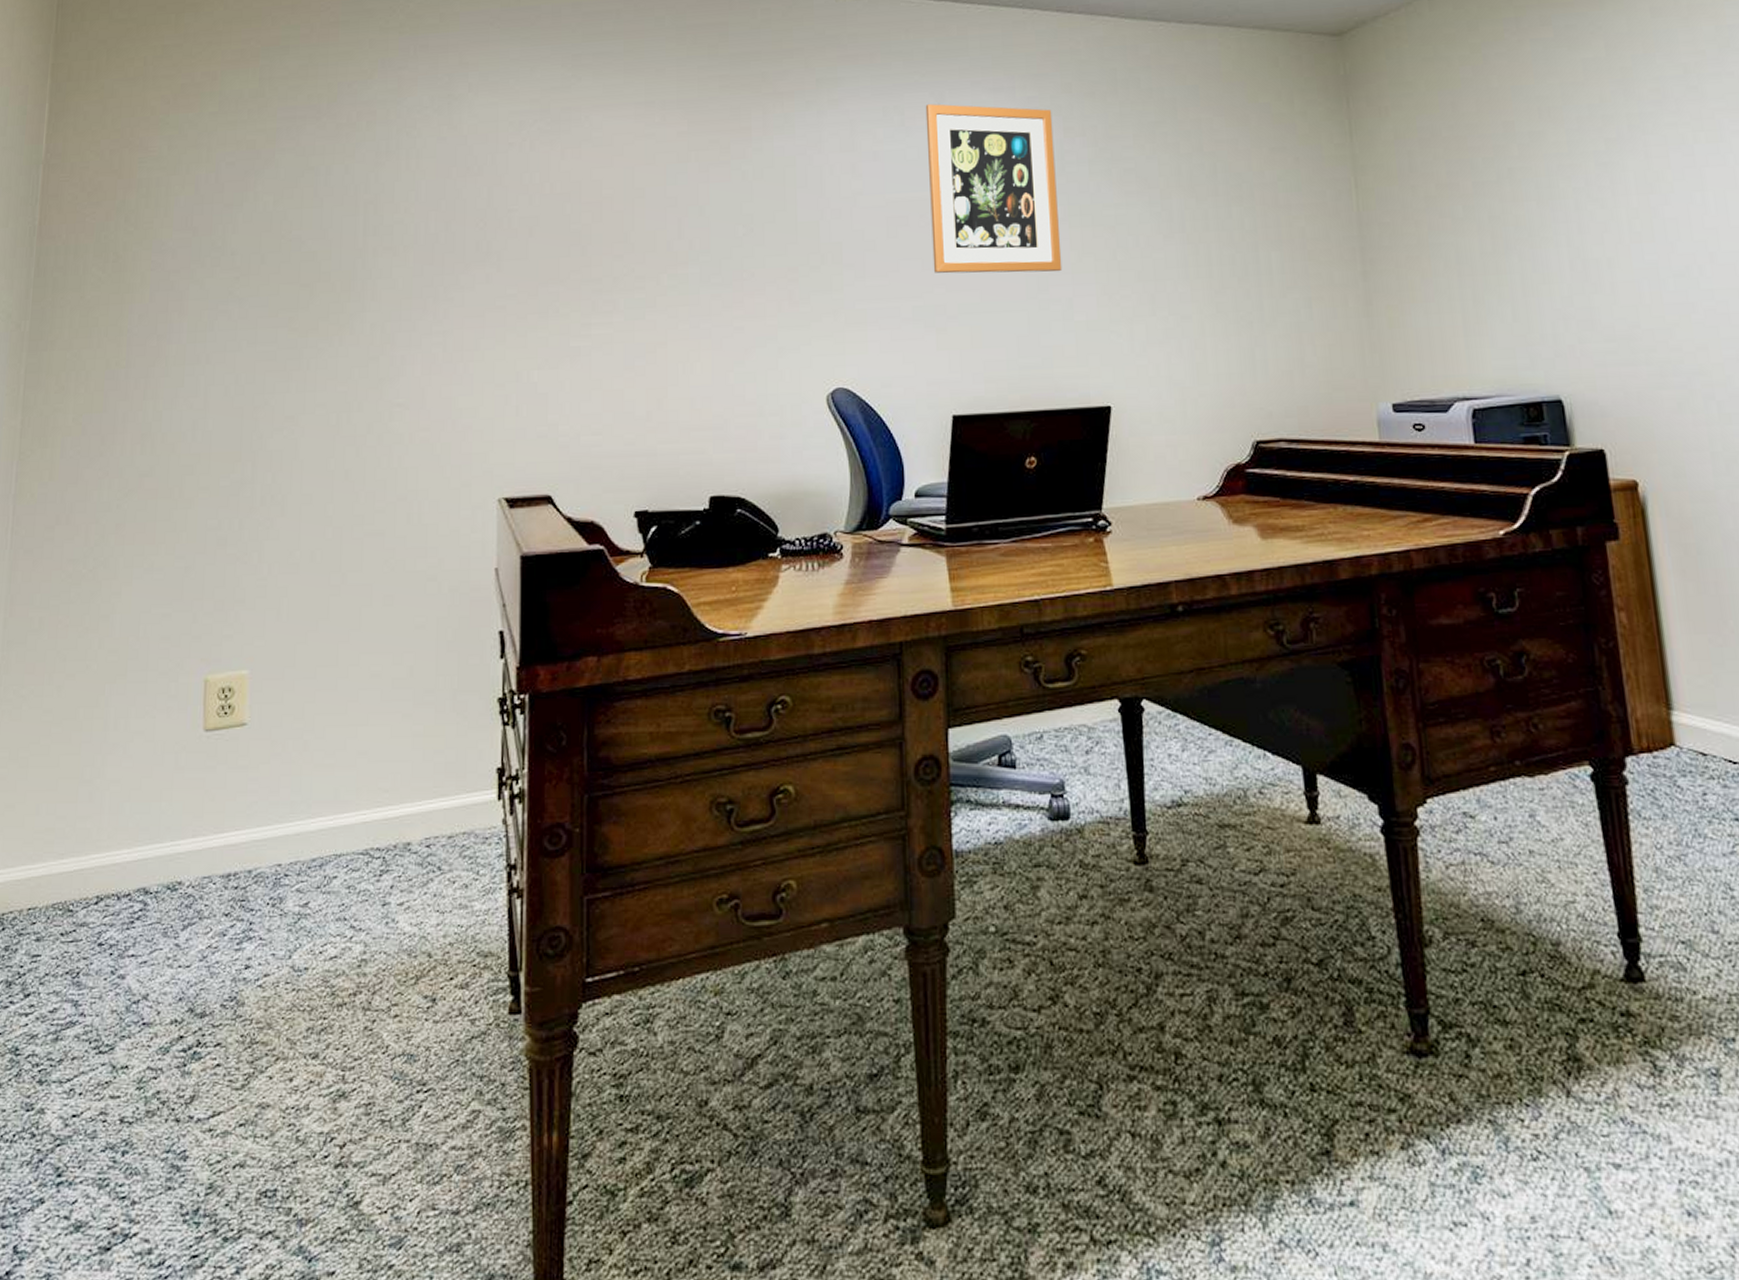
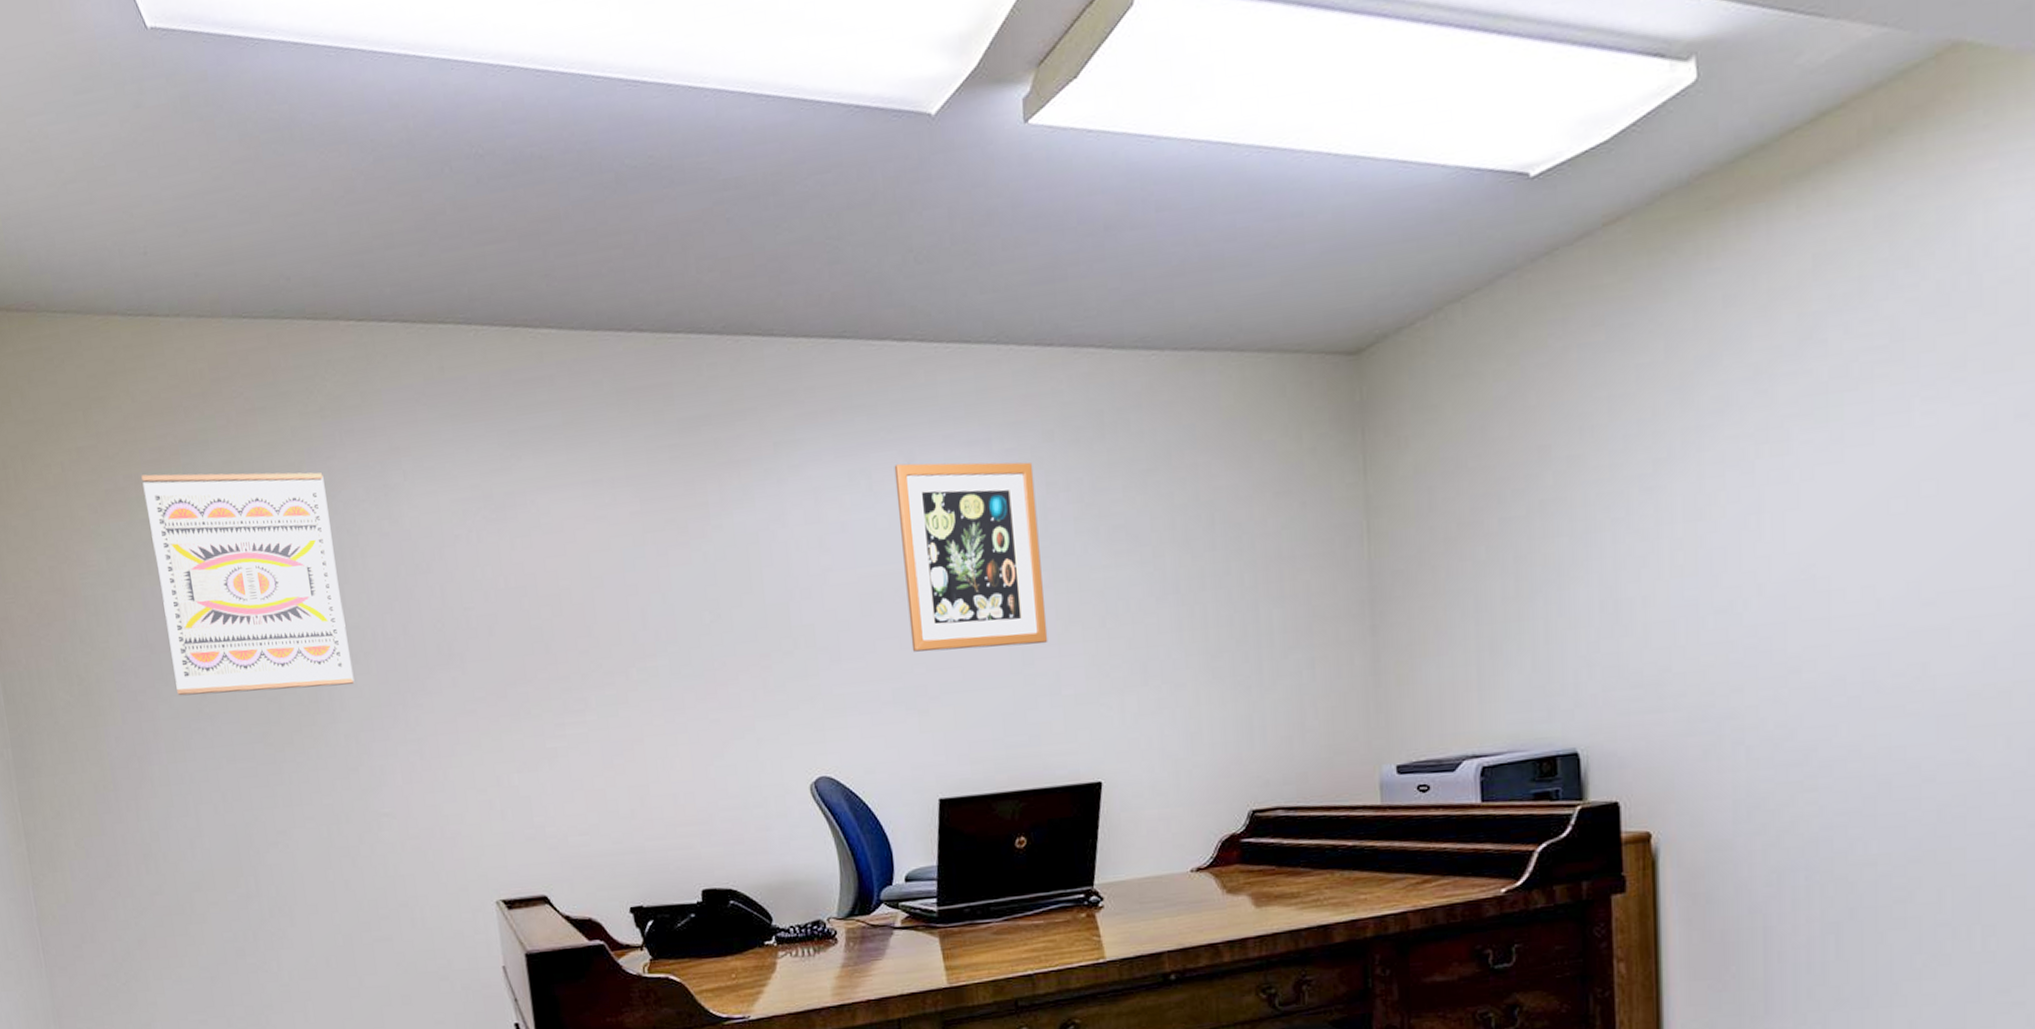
wall art: none [211,72,393,278] -> present [141,472,355,696]

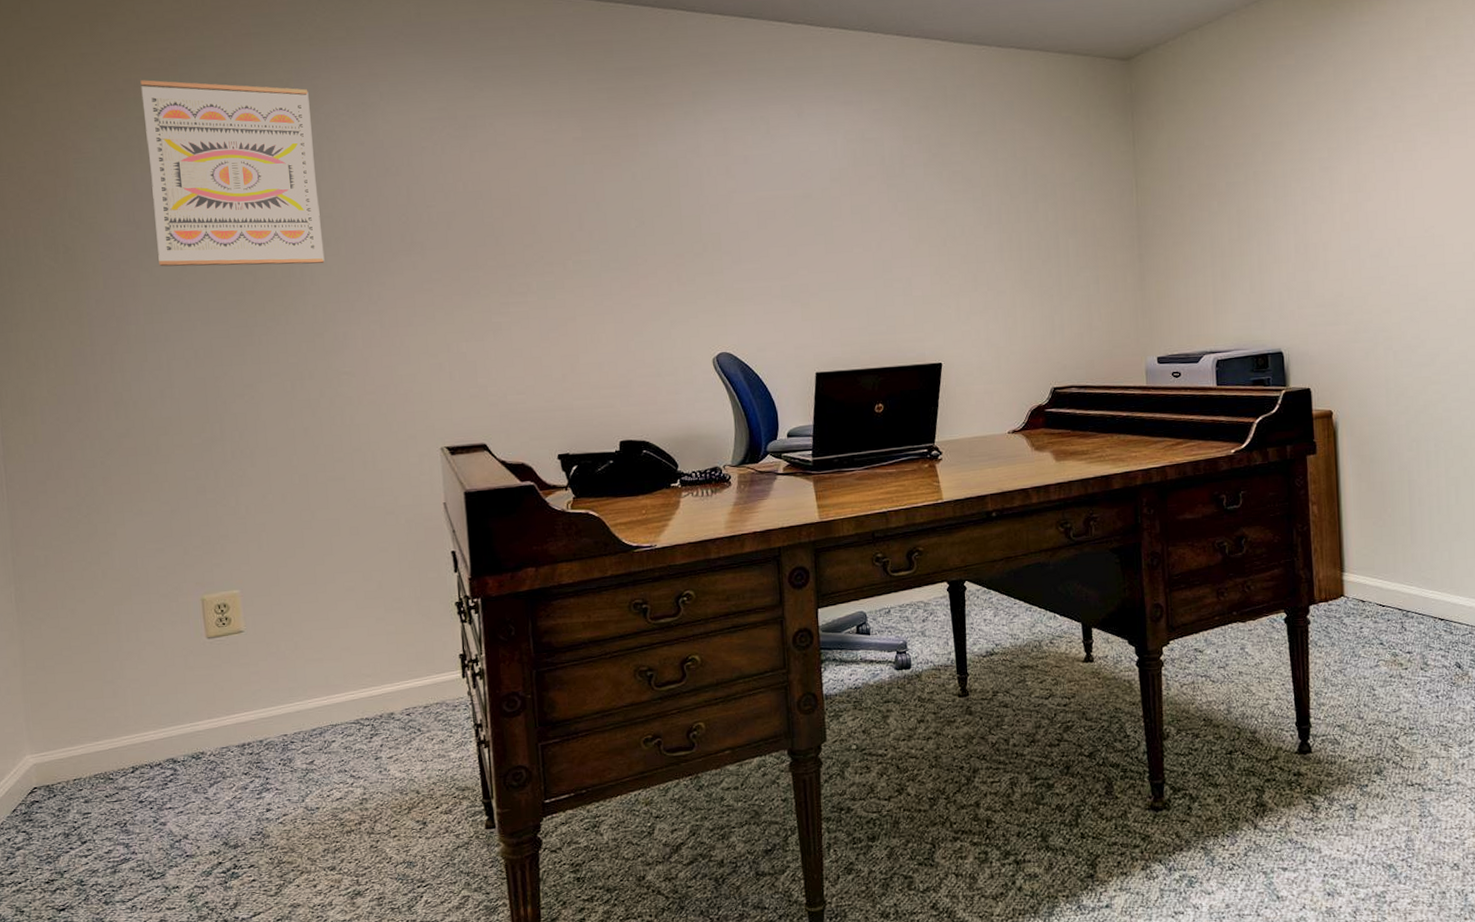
wall art: present [894,462,1048,652] -> none [787,115,903,258]

